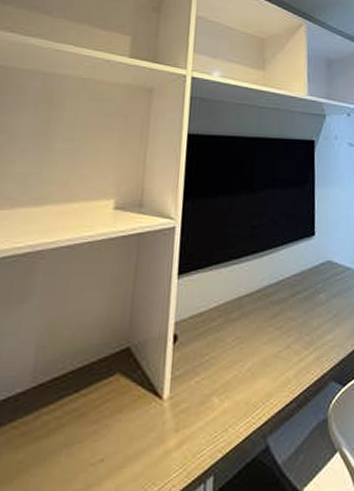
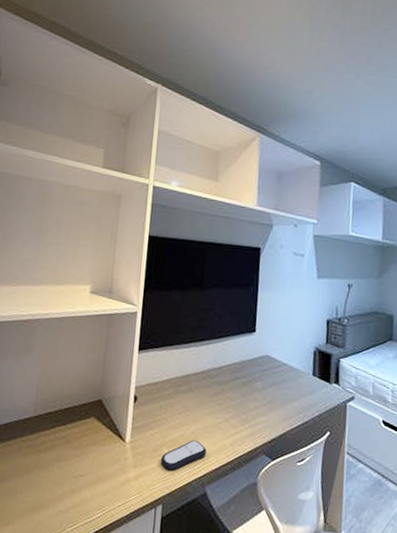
remote control: none [209,378,266,426] -> present [160,439,206,471]

